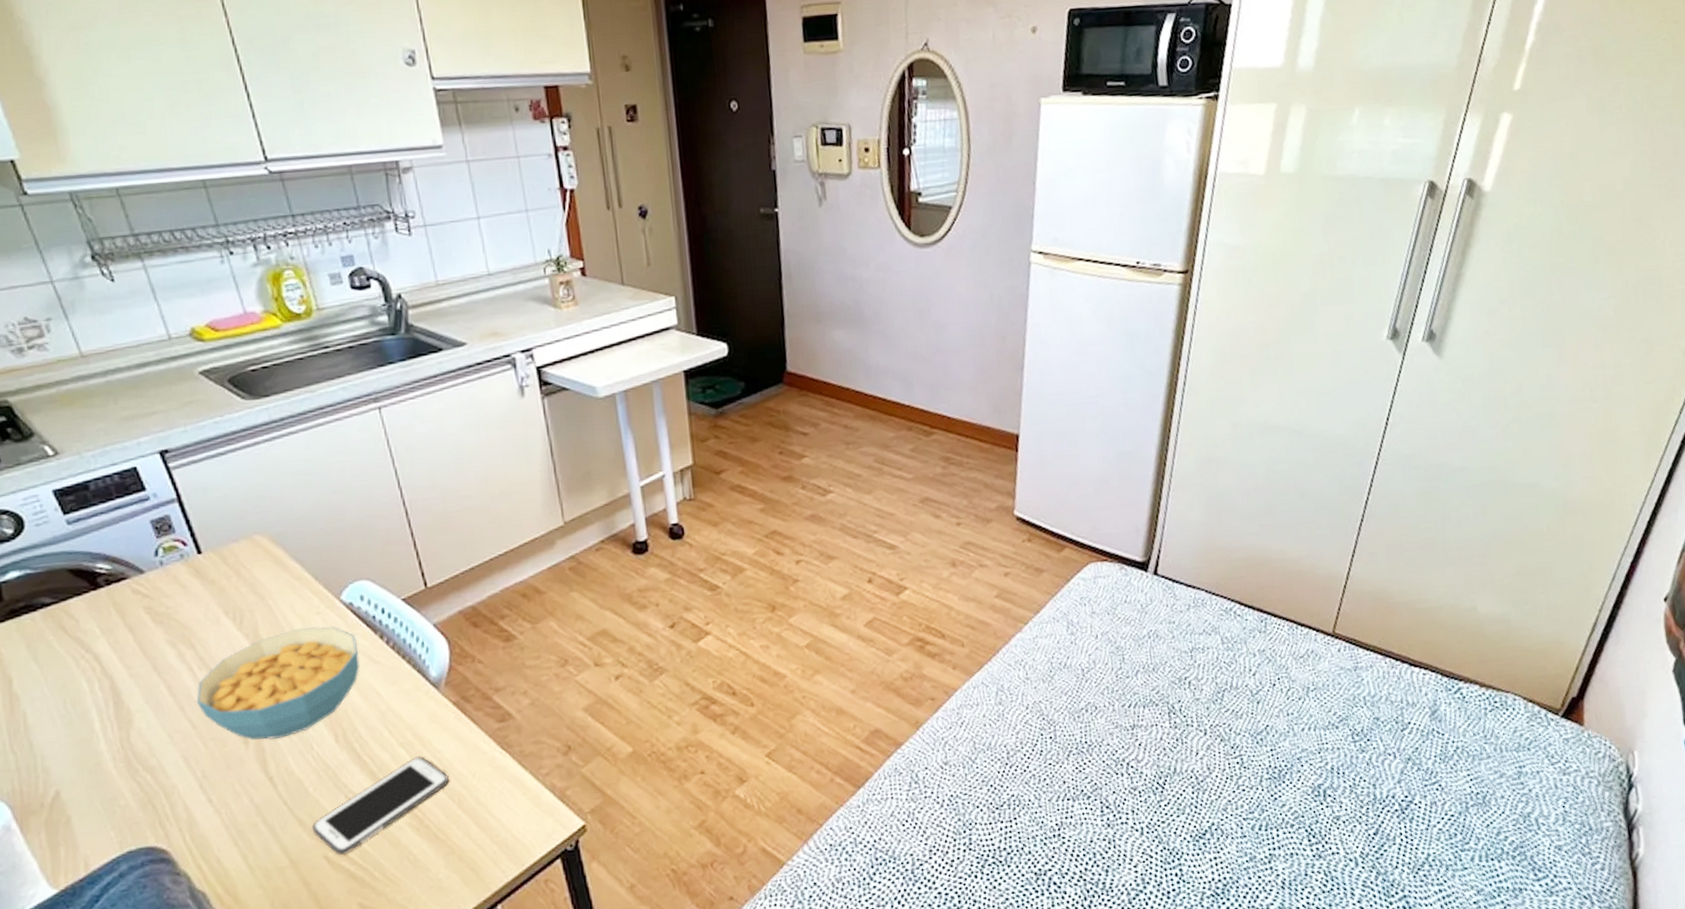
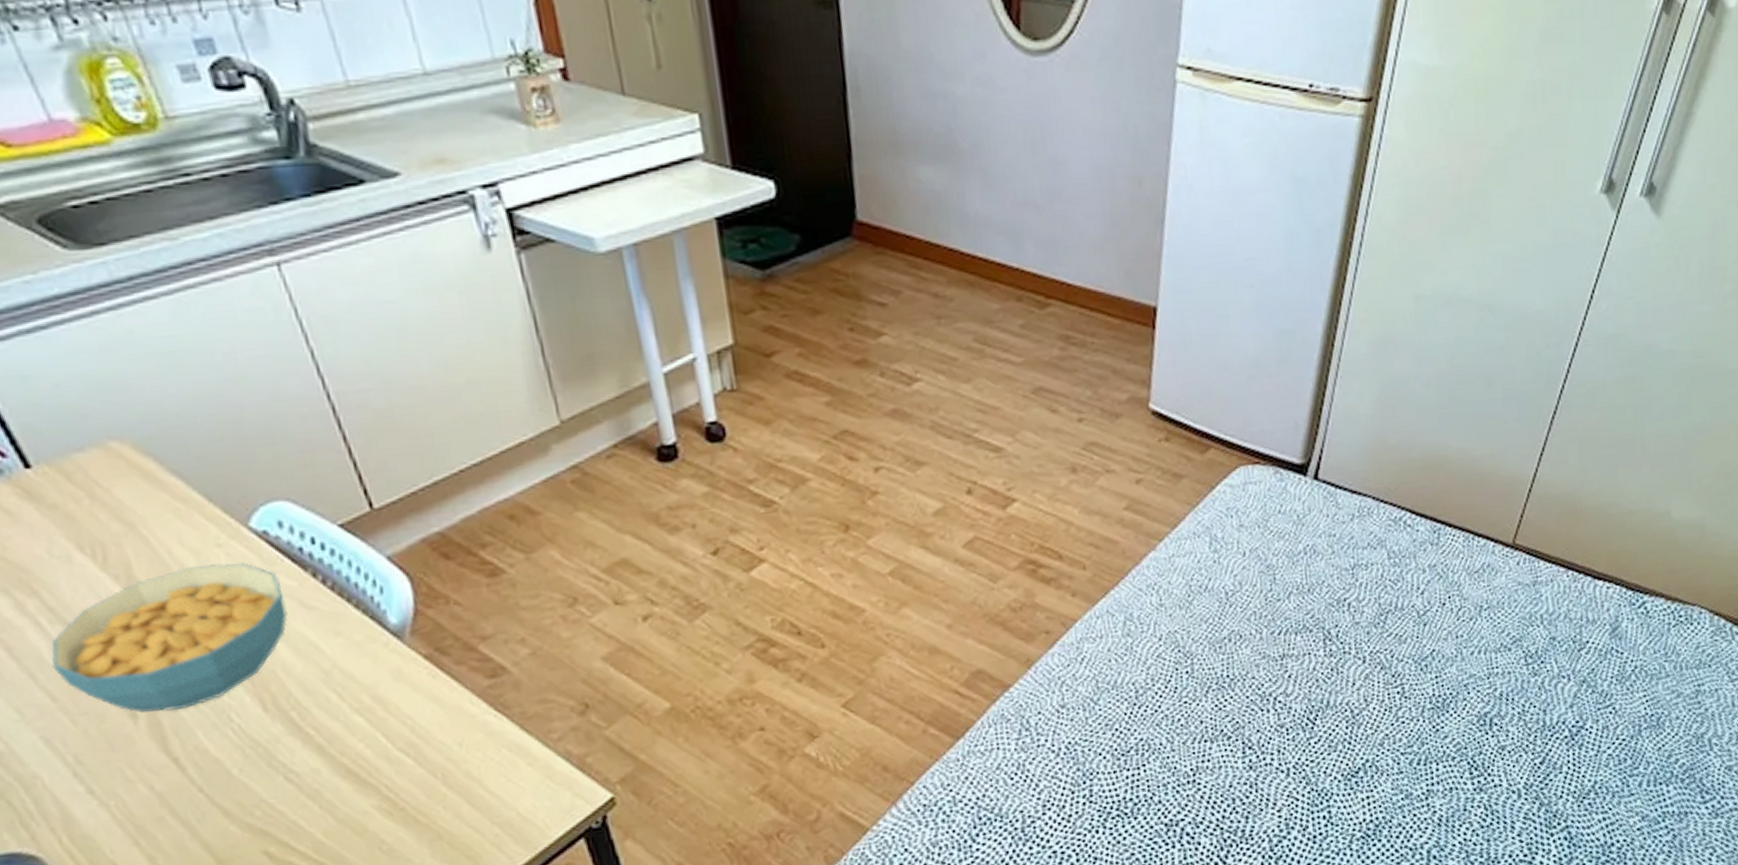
cell phone: present [312,756,449,856] -> none [242,724,427,850]

